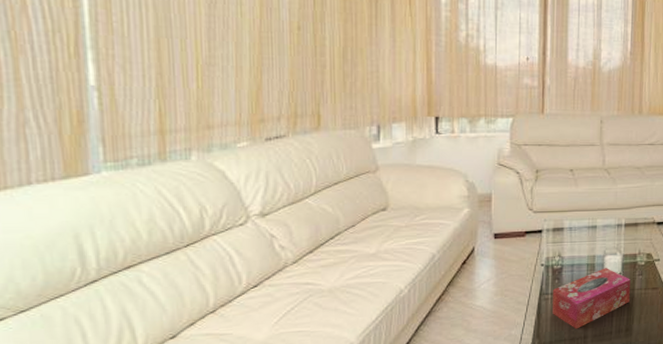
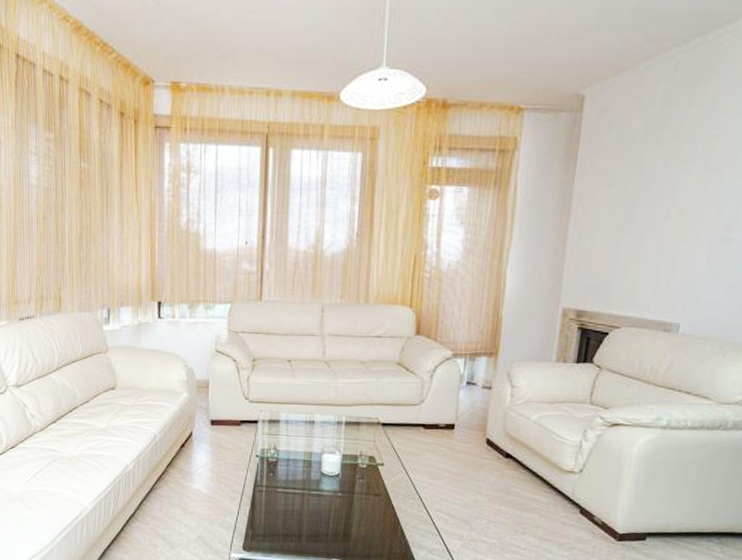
tissue box: present [553,268,630,329] -> none [267,466,350,526]

